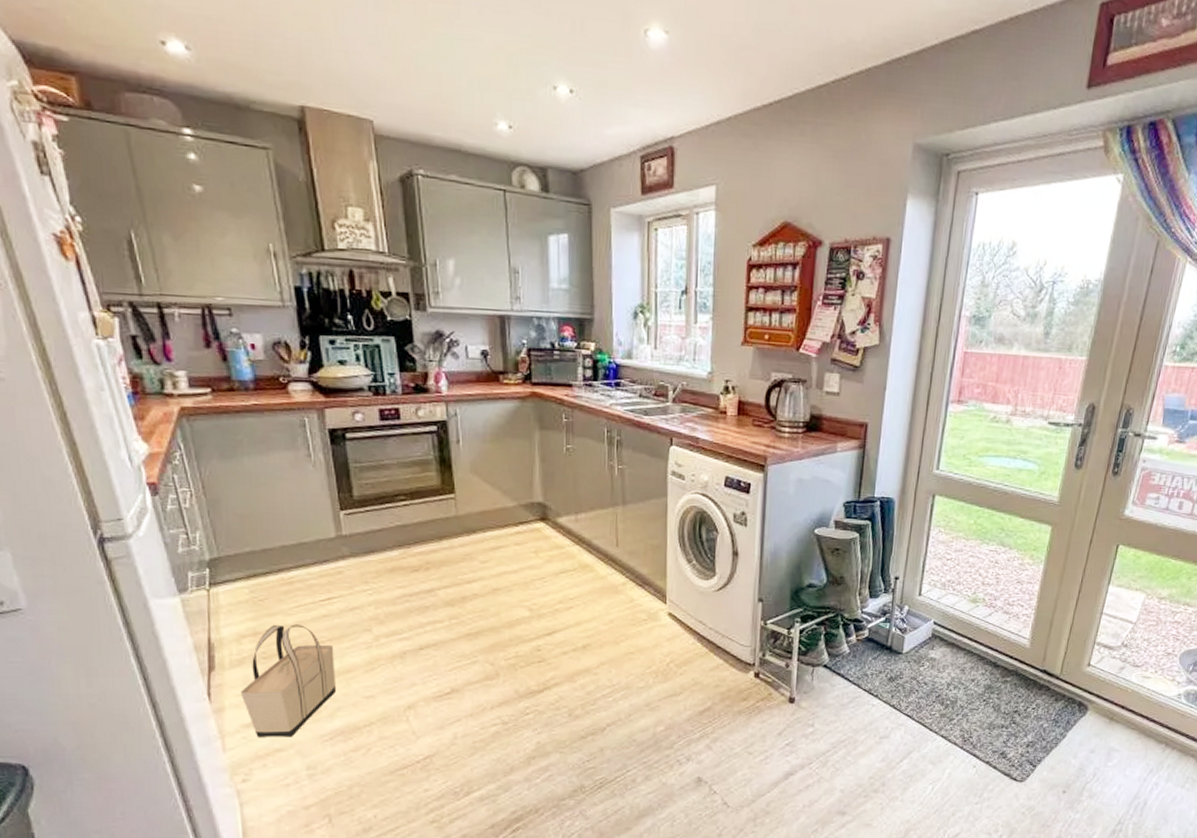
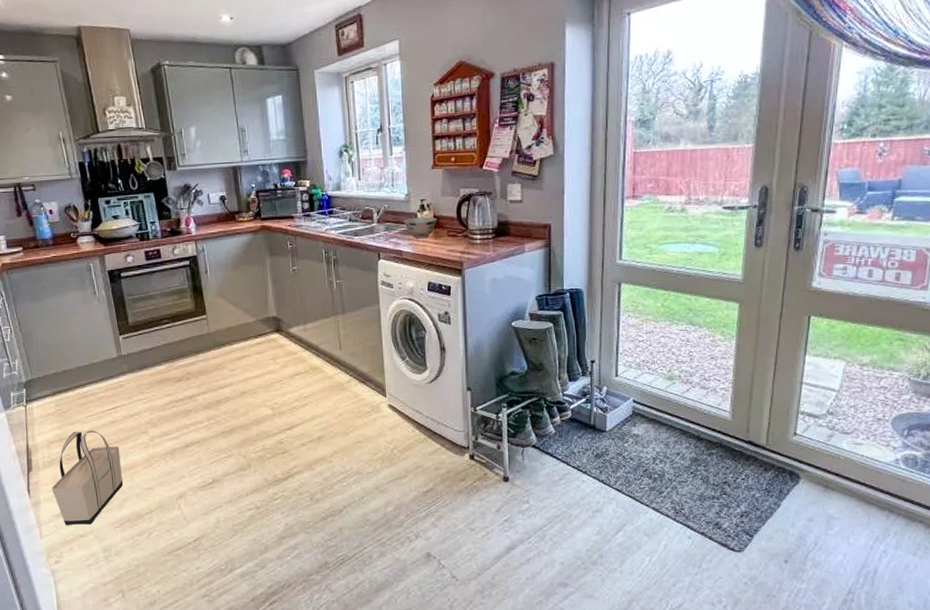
bowl: none [703,400,742,426] -> present [403,216,437,239]

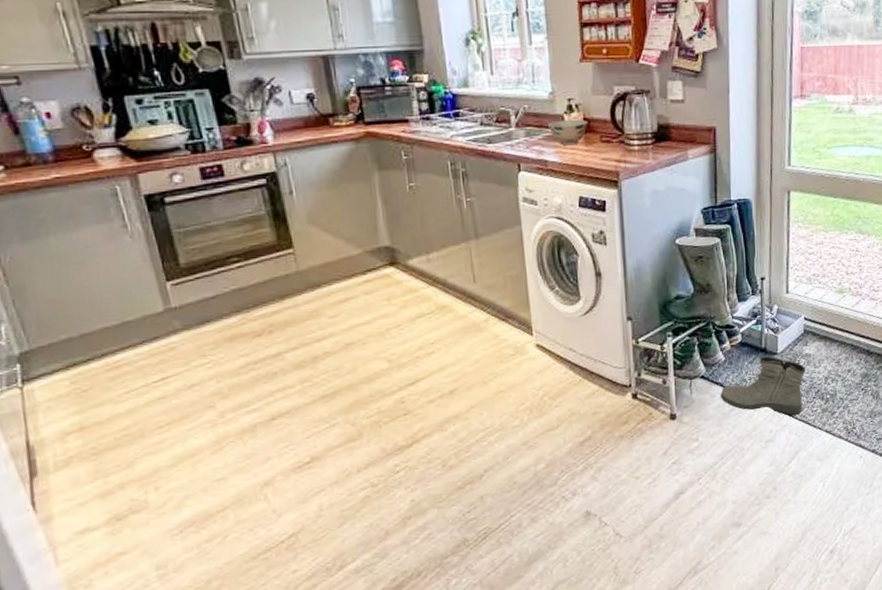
shopping bag: present [51,430,123,525] -> none [69,411,181,543]
boot: none [550,433,634,491] -> present [720,356,806,417]

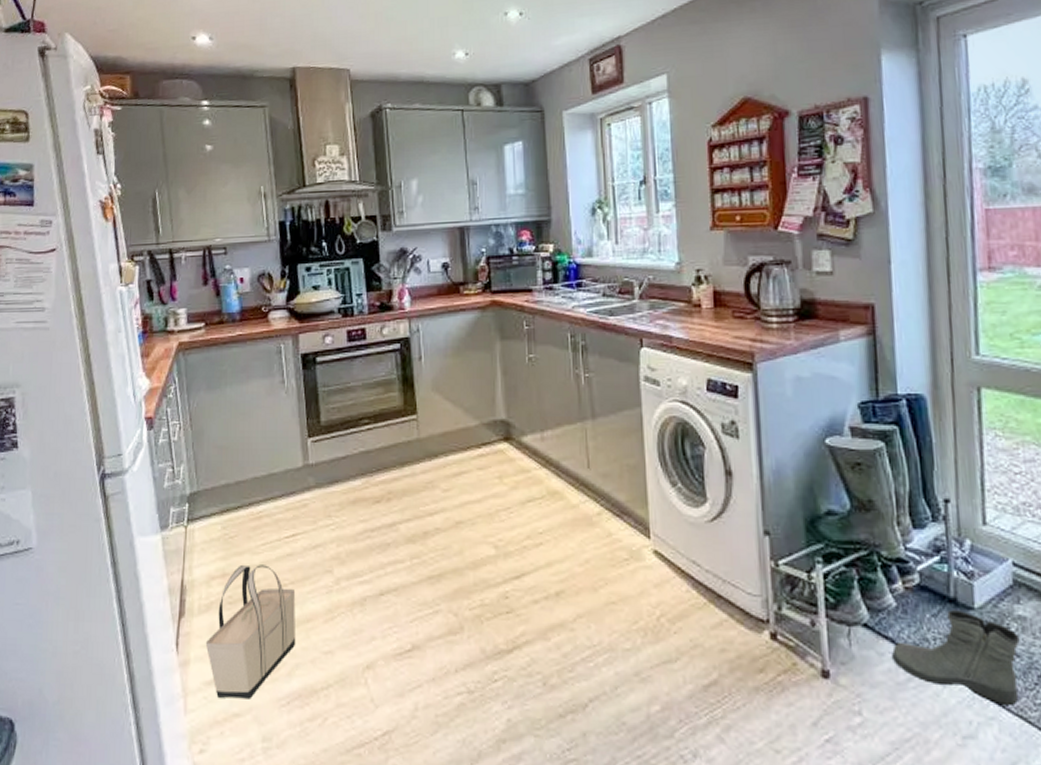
shopping bag: none [69,411,181,543] -> present [205,564,296,699]
bowl: present [547,119,588,146] -> none [673,292,718,321]

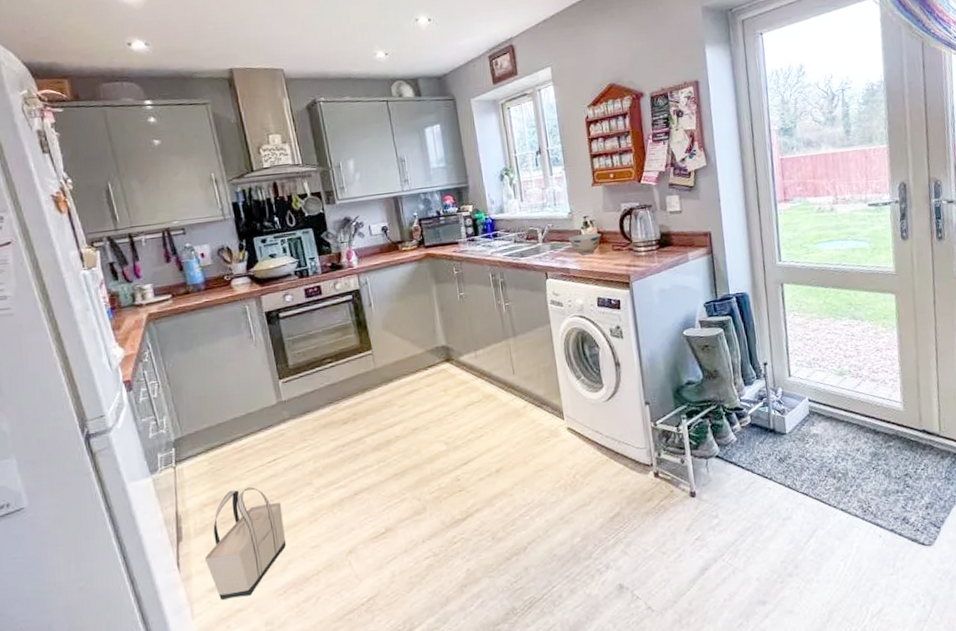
bowl: none [673,292,718,321] -> present [568,233,601,255]
boot: present [891,610,1020,707] -> none [735,436,815,495]

